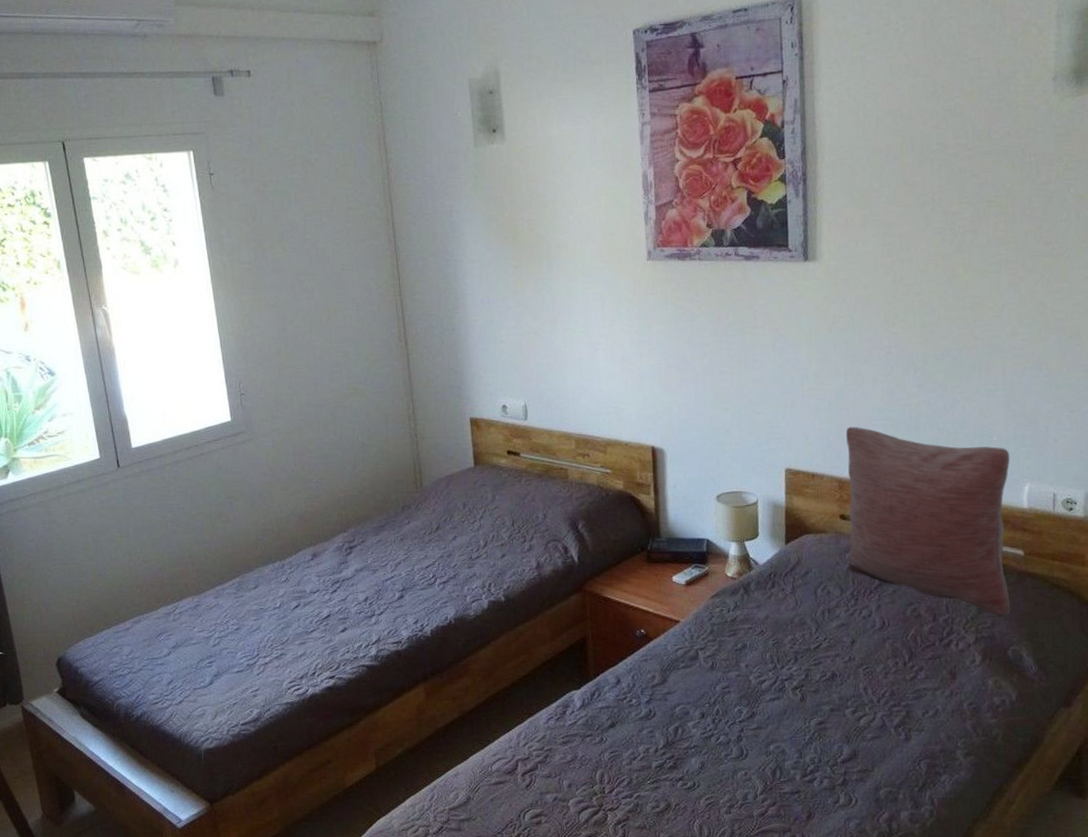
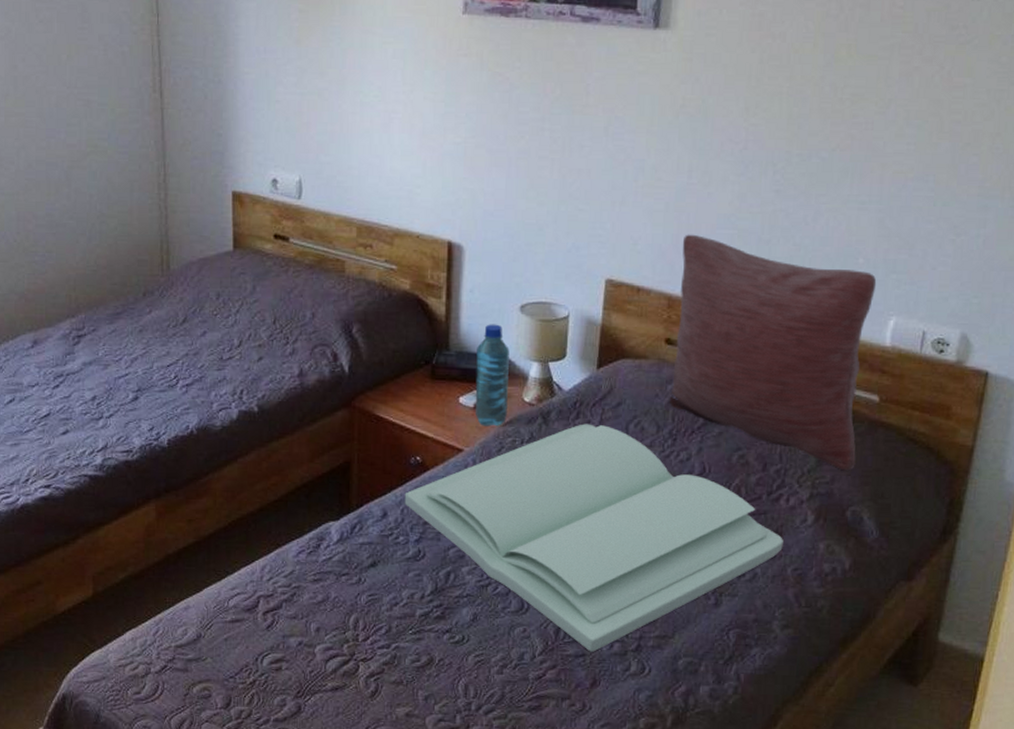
towel: none [634,591,958,789] -> present [404,423,783,652]
water bottle: none [683,512,714,601] -> present [474,324,510,428]

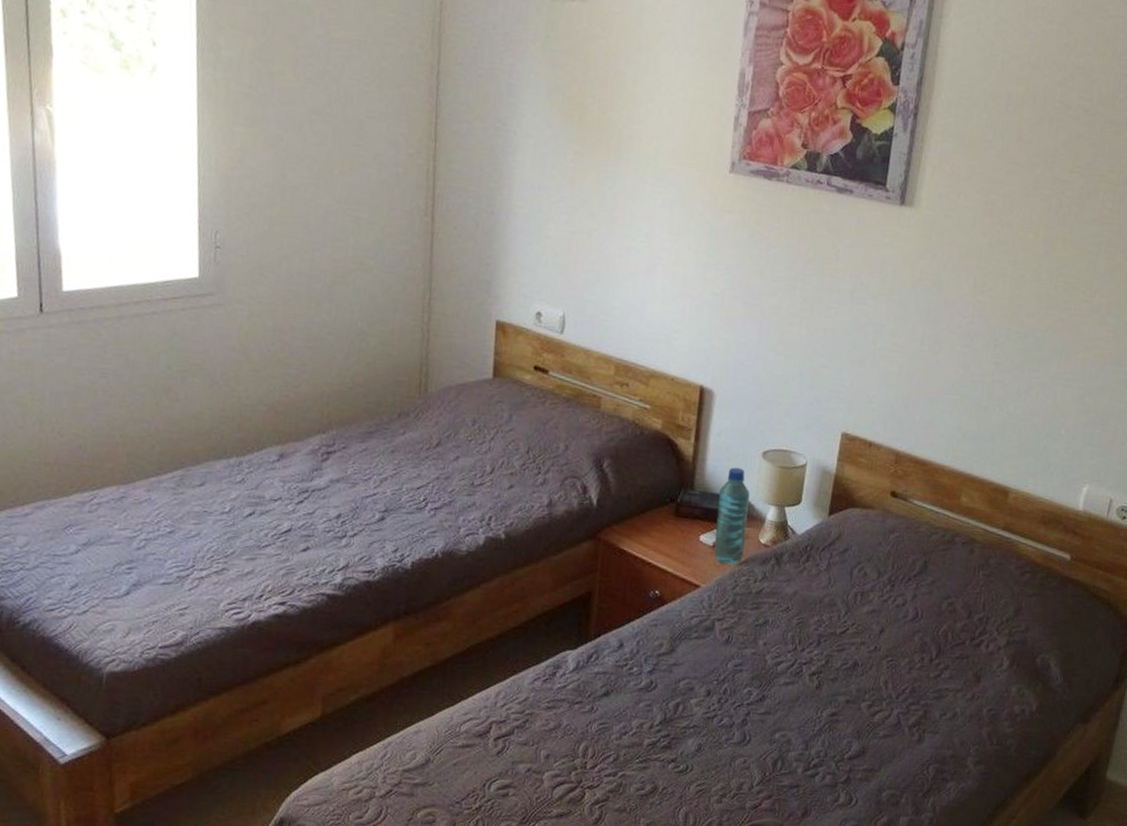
towel: present [404,423,783,652] -> none [640,566,981,783]
pillow: present [670,234,877,471] -> none [891,396,1075,621]

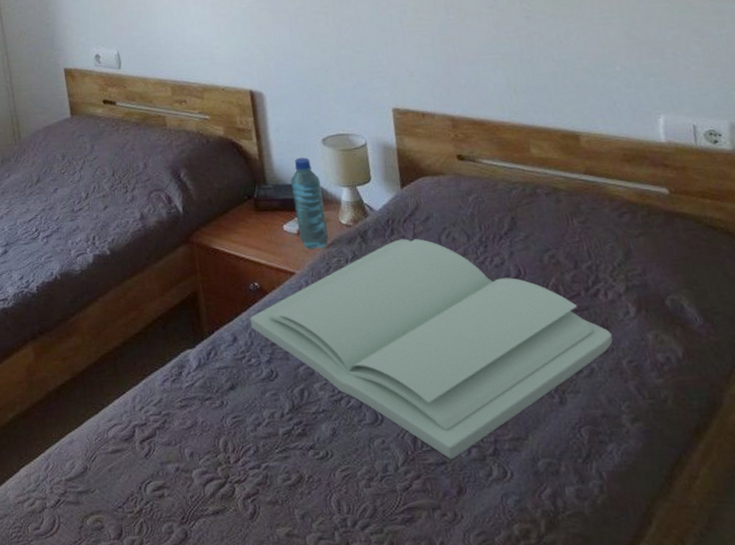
towel: none [640,566,981,783] -> present [249,238,613,459]

